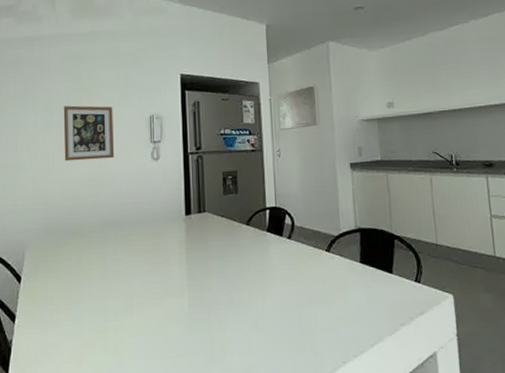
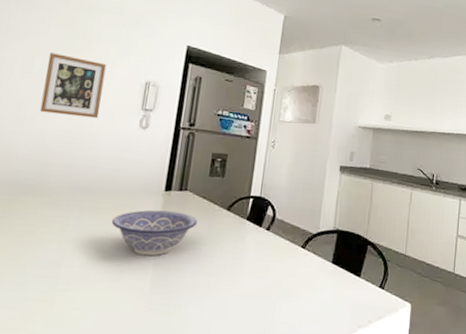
decorative bowl: none [143,233,220,280] -> present [111,210,197,256]

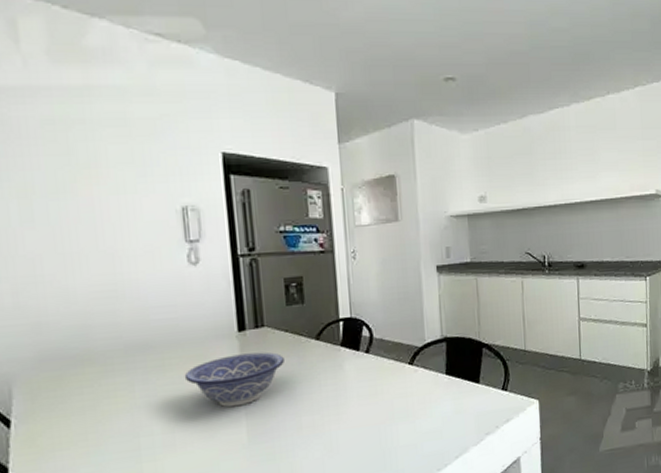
picture frame: present [39,52,107,119] -> none [49,190,135,268]

